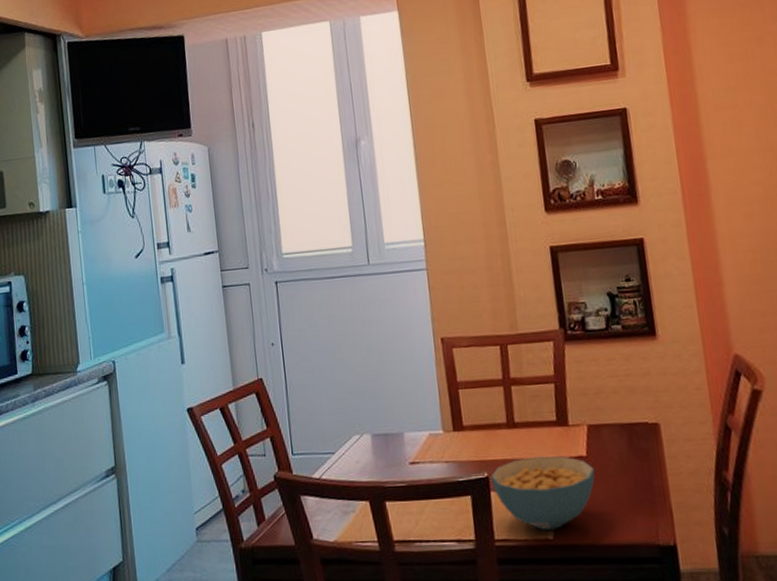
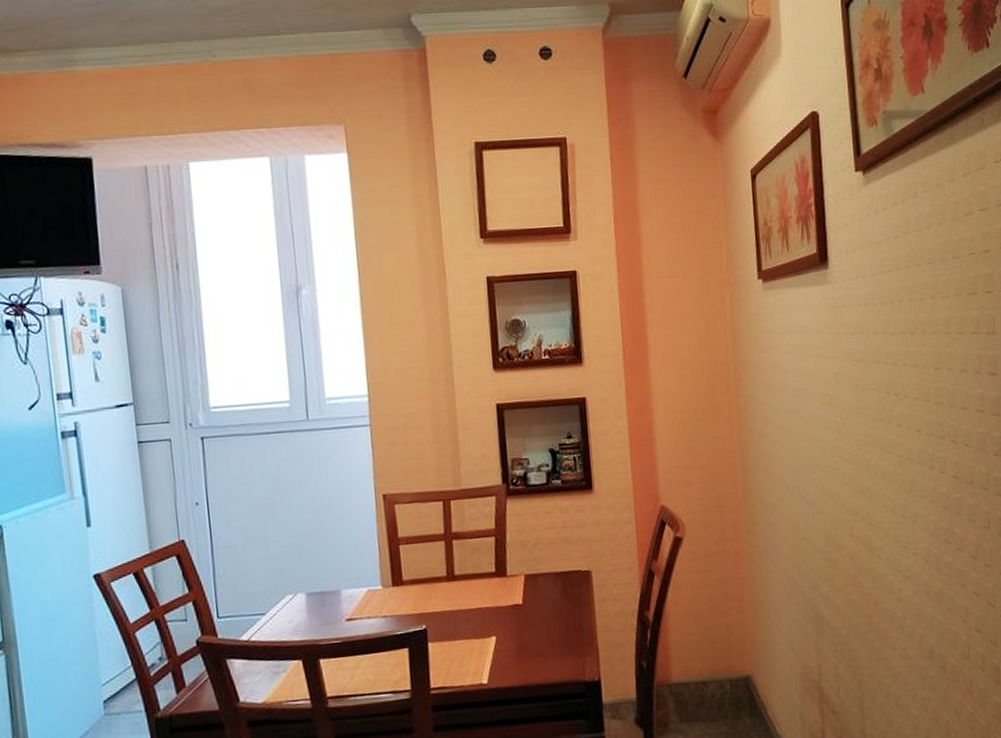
cereal bowl: present [491,455,595,530] -> none [429,605,530,676]

